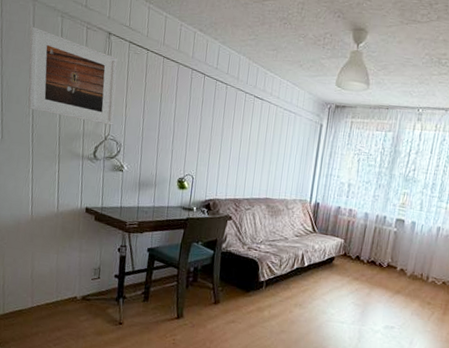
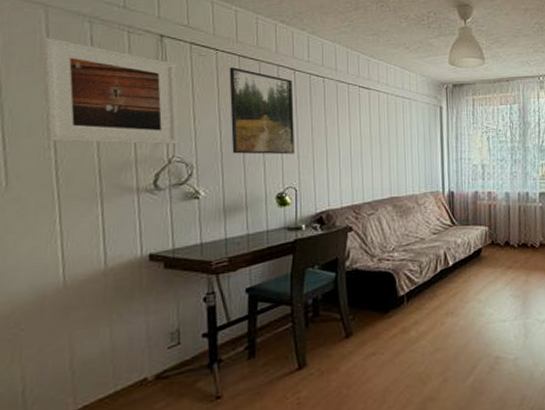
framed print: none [150,66,202,148] -> present [229,67,295,155]

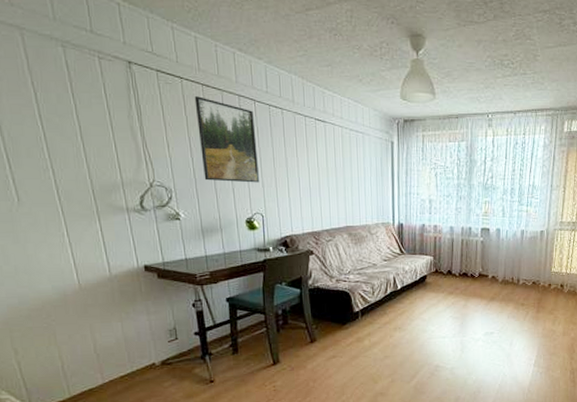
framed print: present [42,36,179,145] -> none [23,61,157,170]

